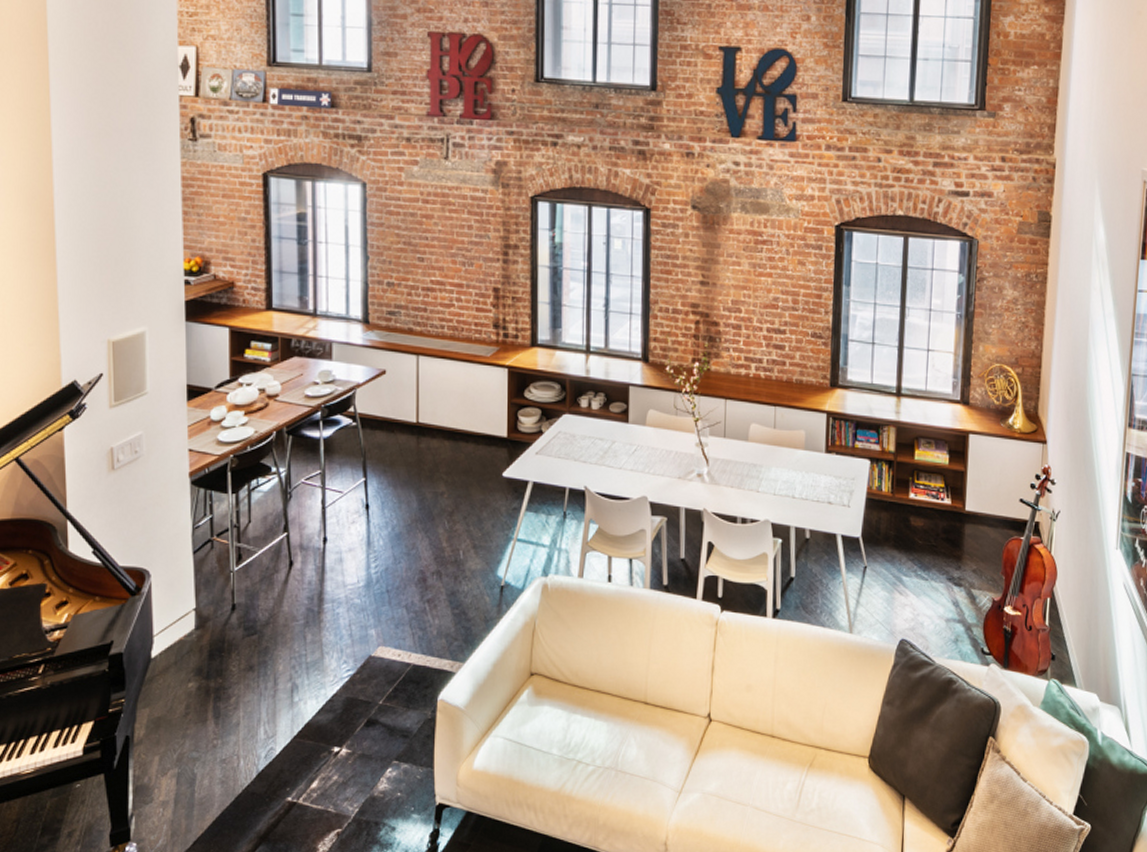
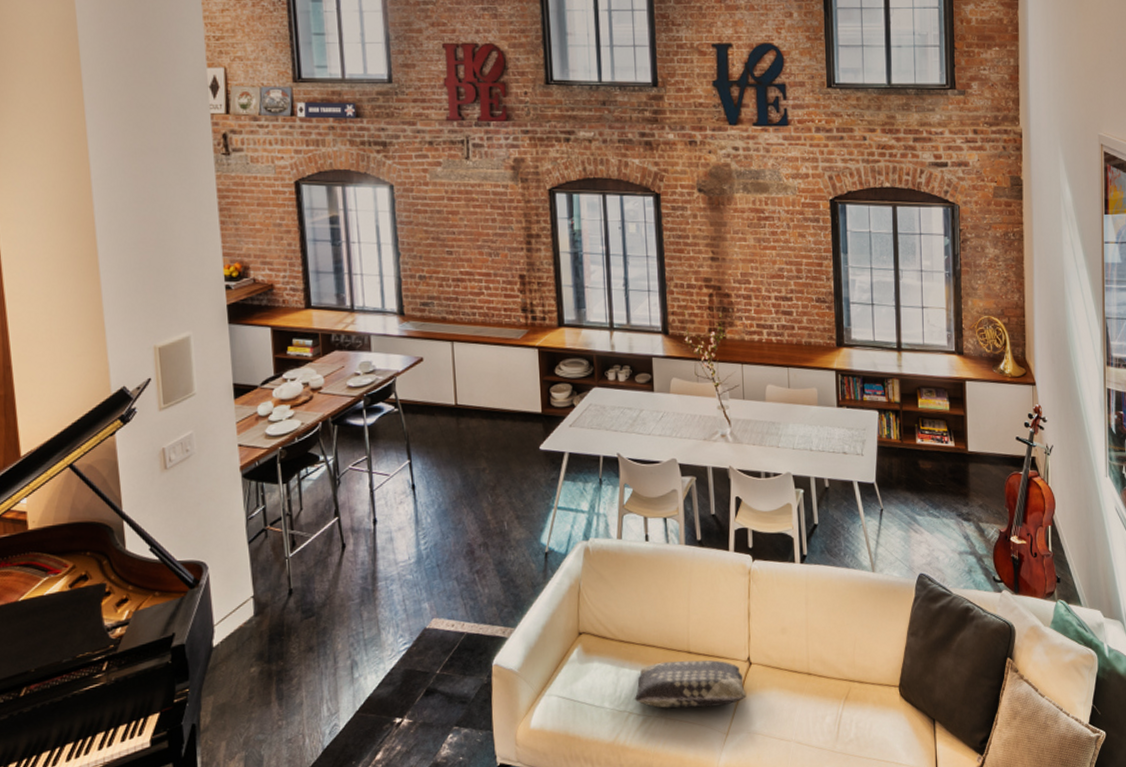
cushion: none [584,711,704,762] -> present [634,660,747,708]

